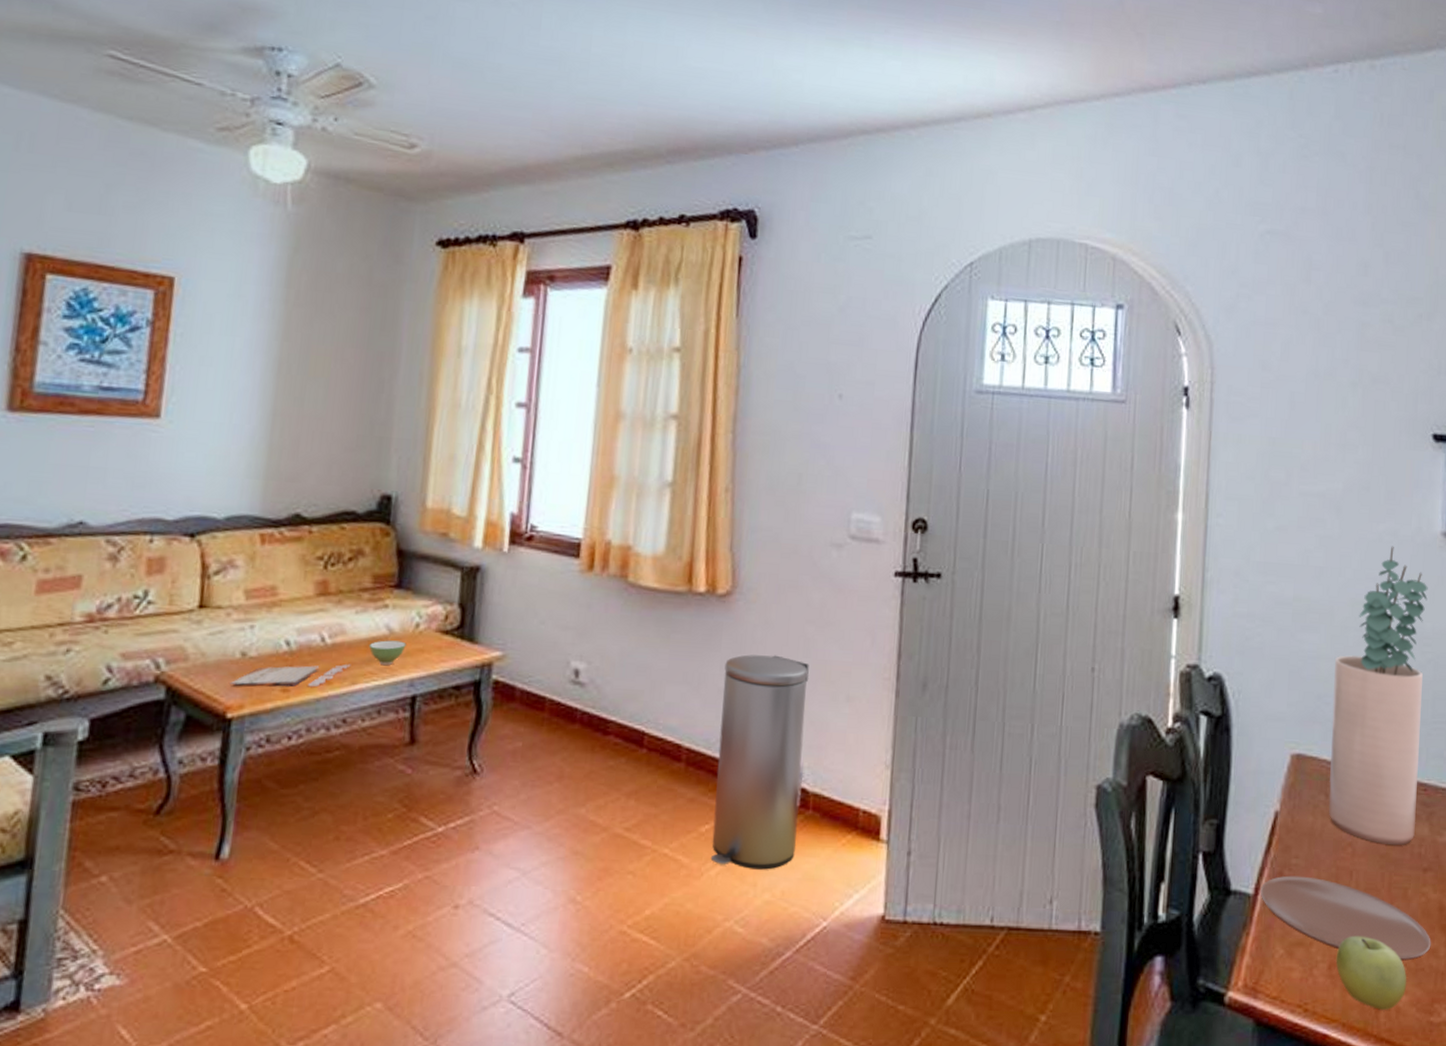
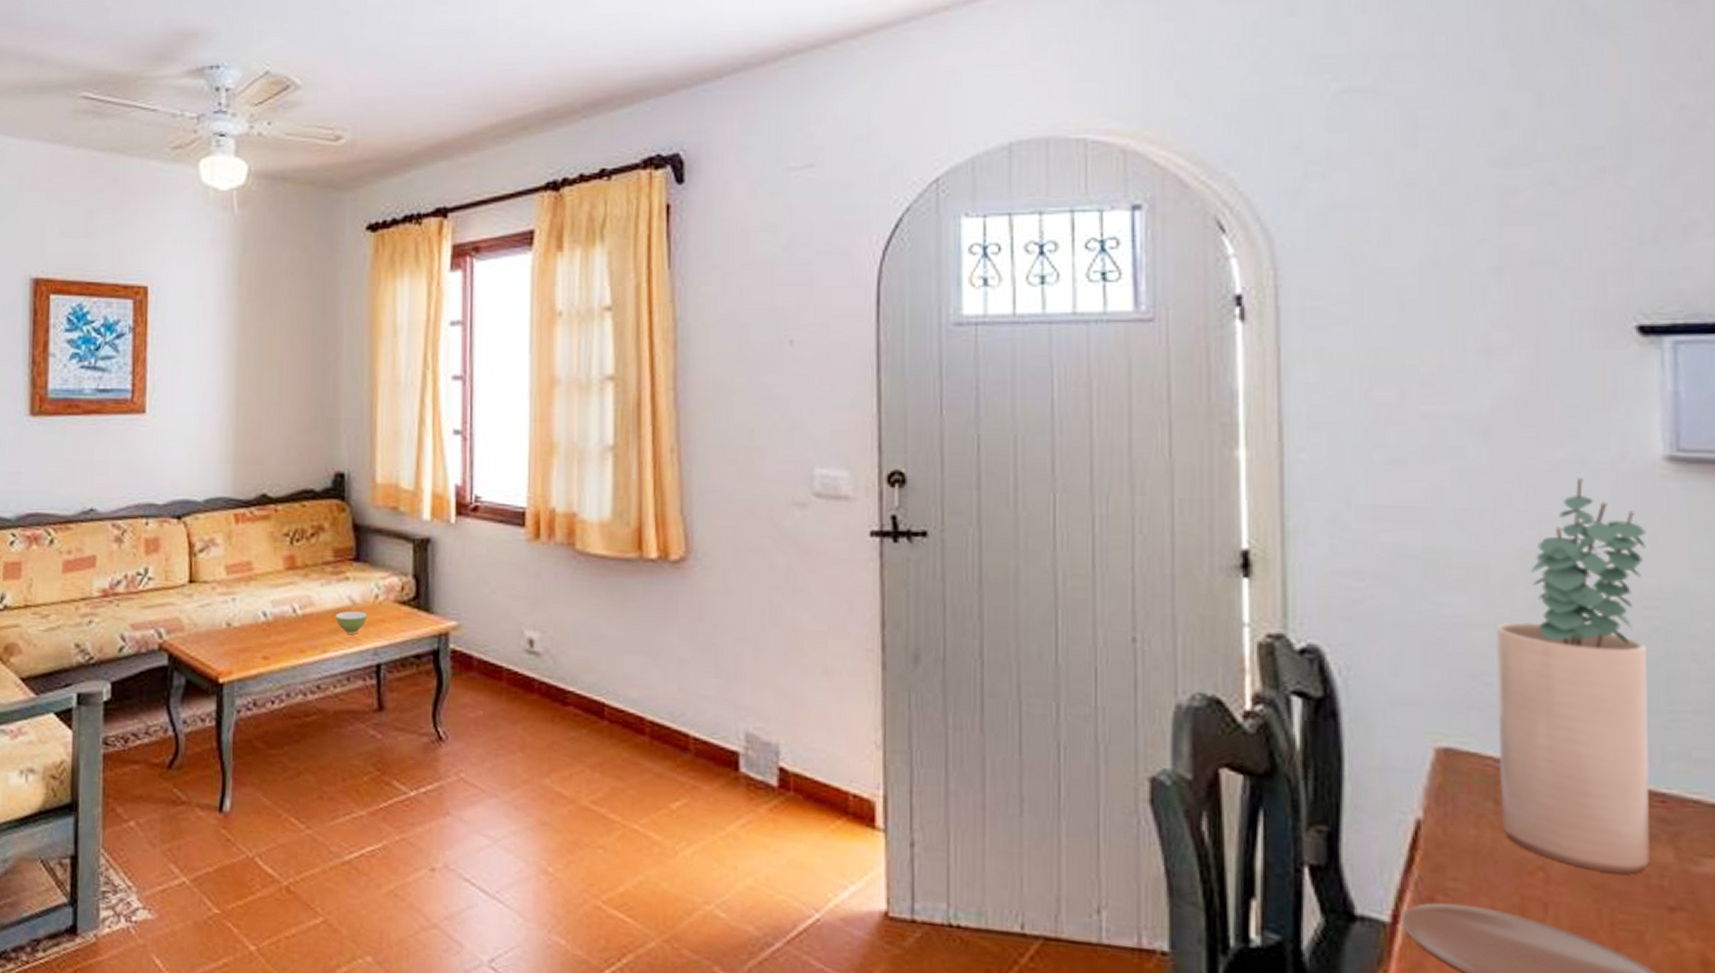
magazine: present [230,664,351,688] -> none [219,633,321,656]
pedal bin: present [710,654,809,870] -> none [684,623,778,853]

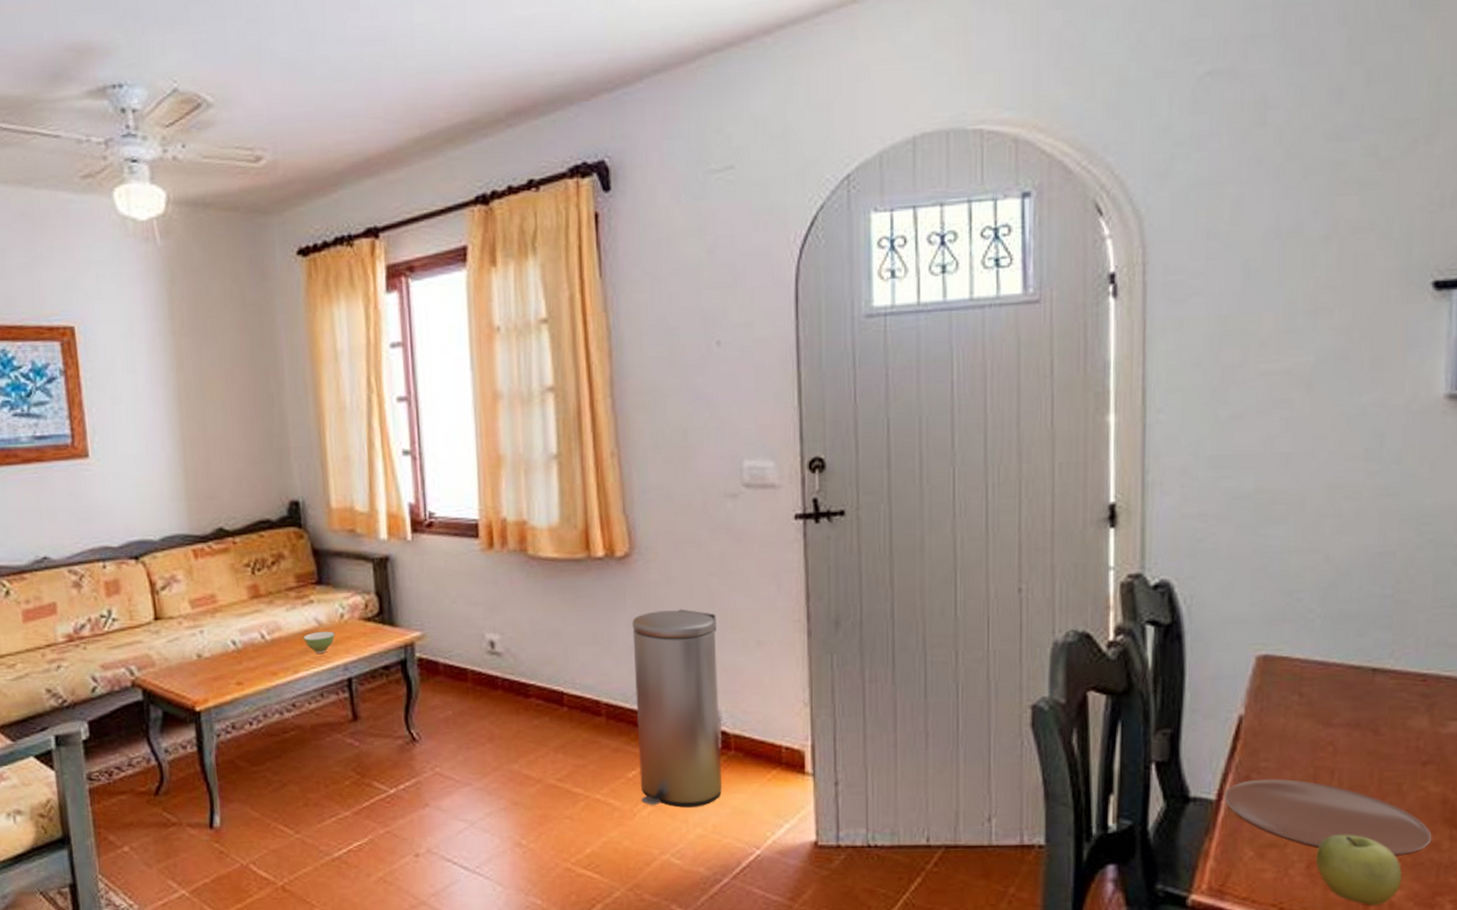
pedal bin: none [684,623,778,853] -> present [632,609,722,808]
vase: present [1495,477,1651,874] -> none [1303,418,1427,740]

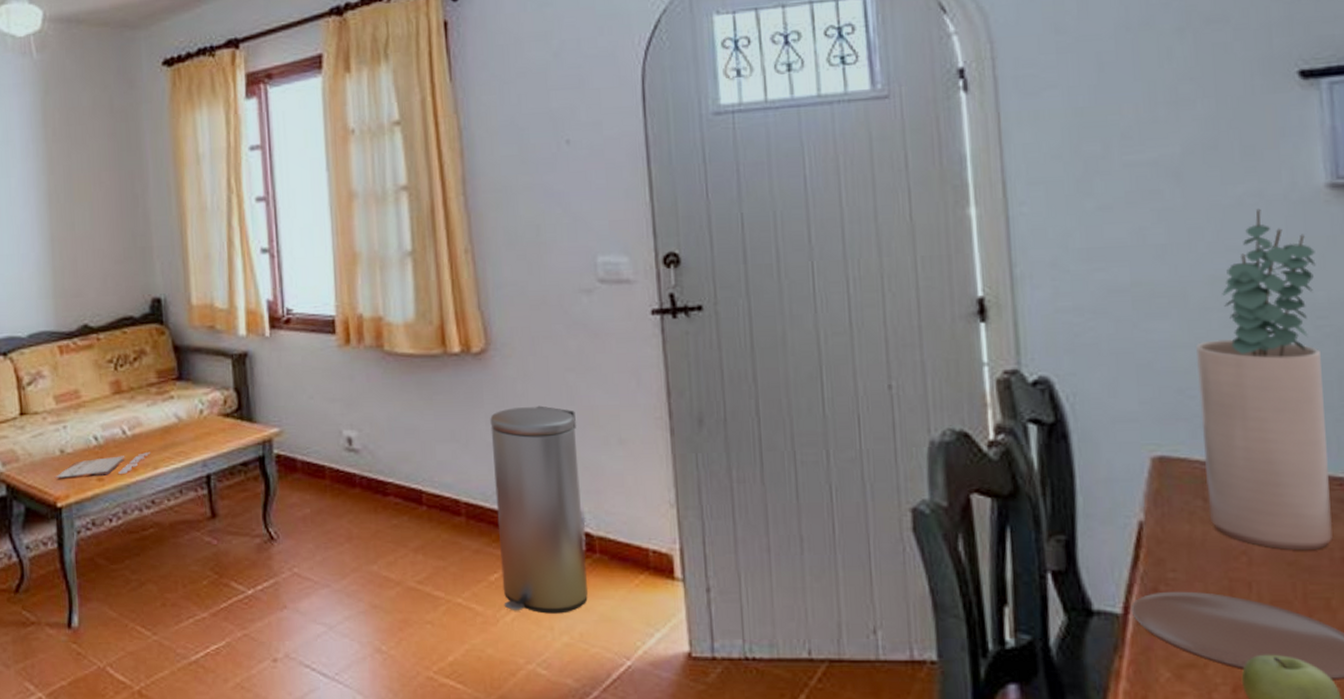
magazine: none [193,655,291,686] -> present [55,451,151,481]
bowl: present [303,631,335,654] -> none [163,427,195,450]
vase: none [1303,418,1427,740] -> present [1196,208,1333,550]

